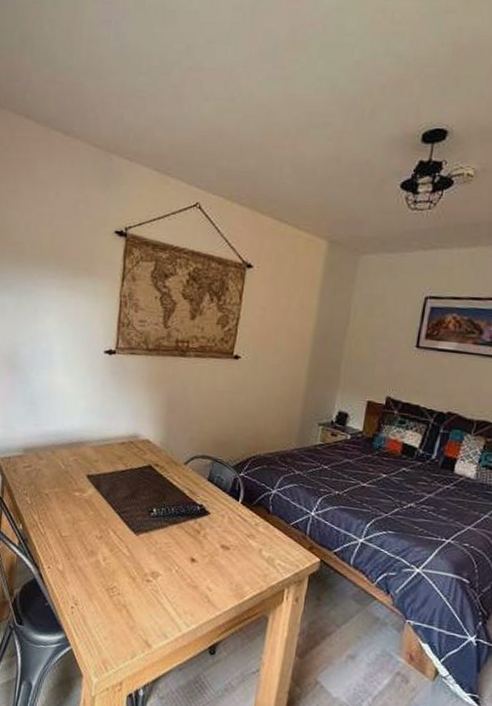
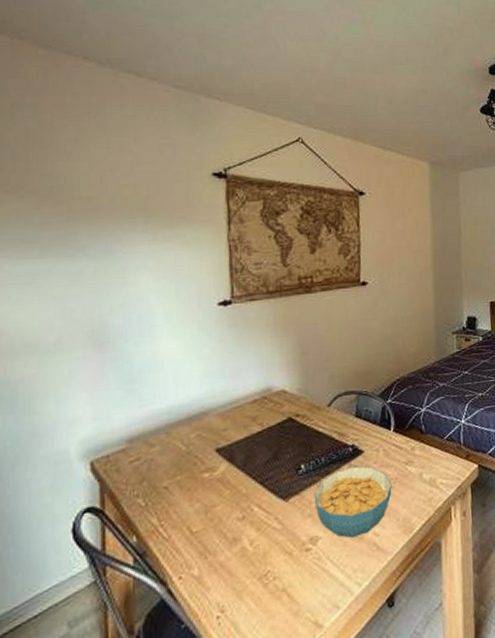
cereal bowl: none [160,523,231,585] -> present [313,466,392,539]

